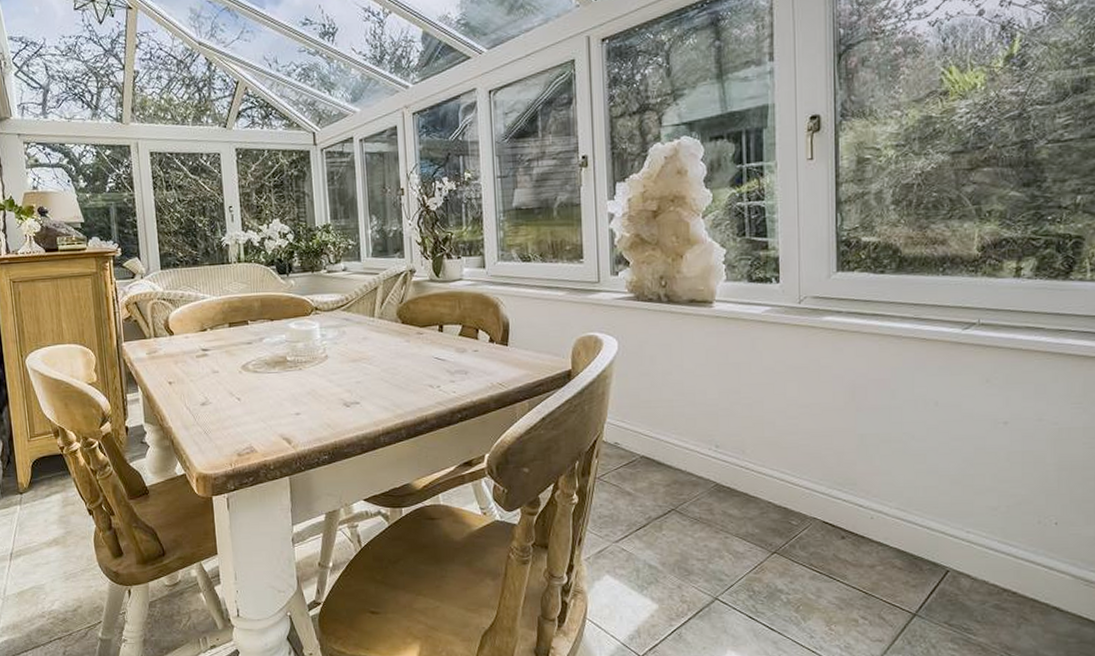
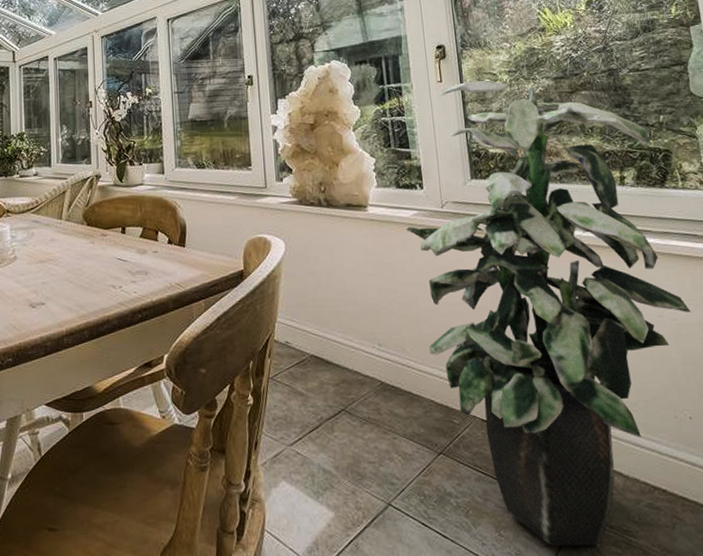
indoor plant: none [756,156,1077,642] -> present [406,80,691,546]

